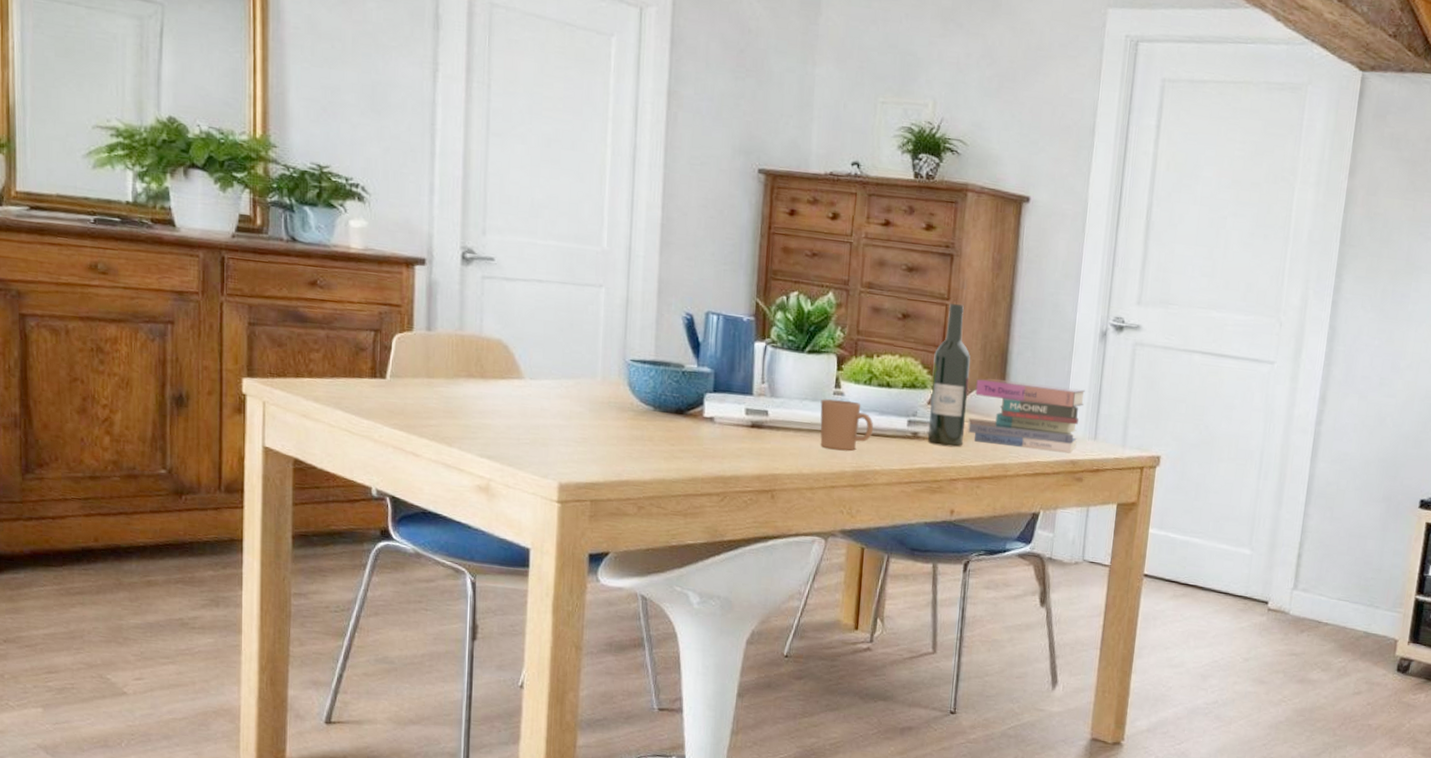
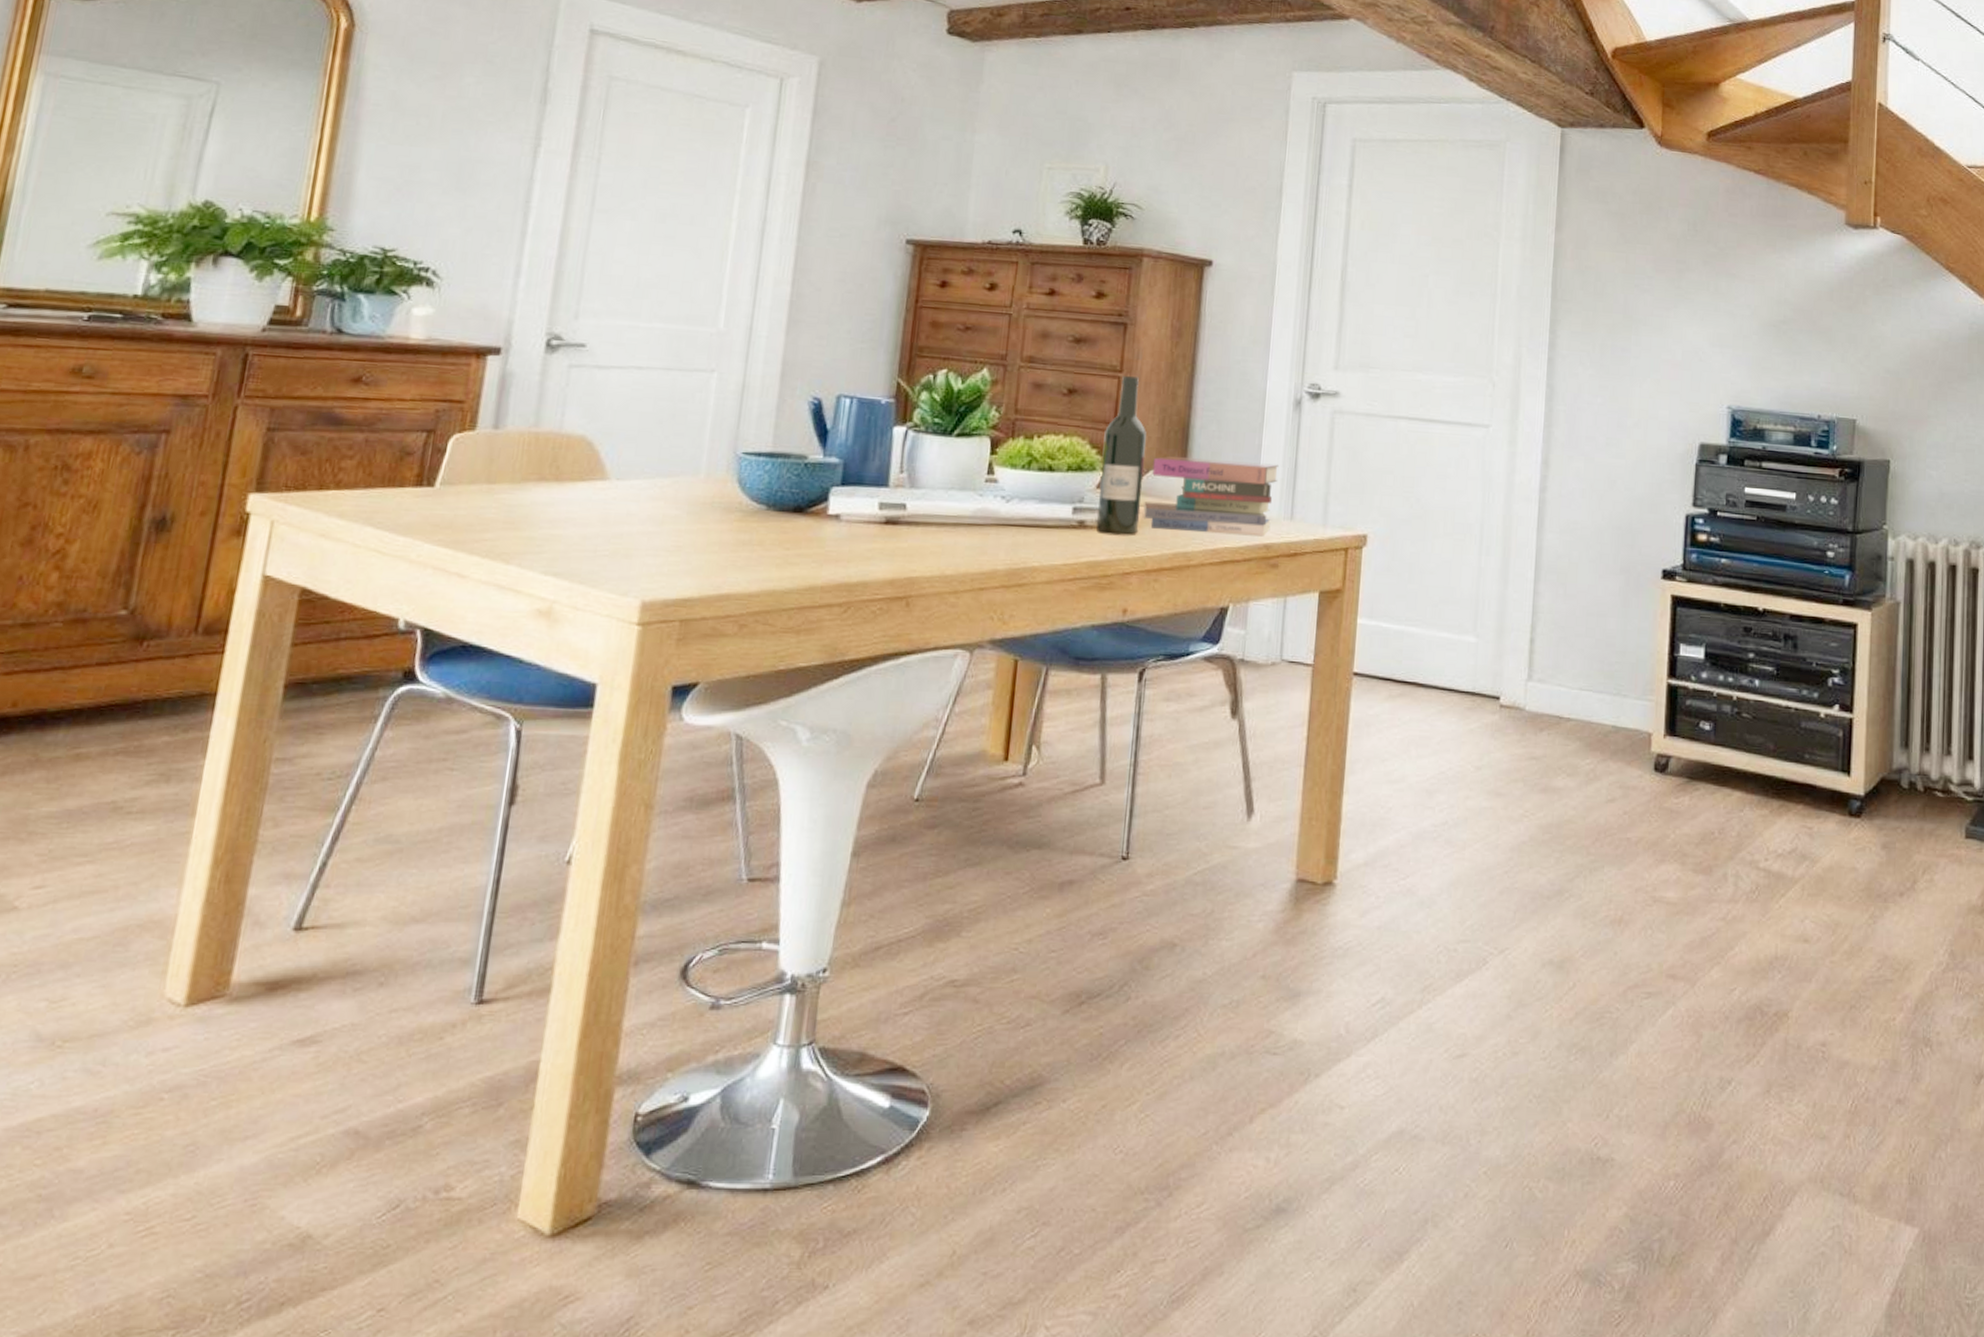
mug: present [820,399,874,452] -> none [967,487,1033,547]

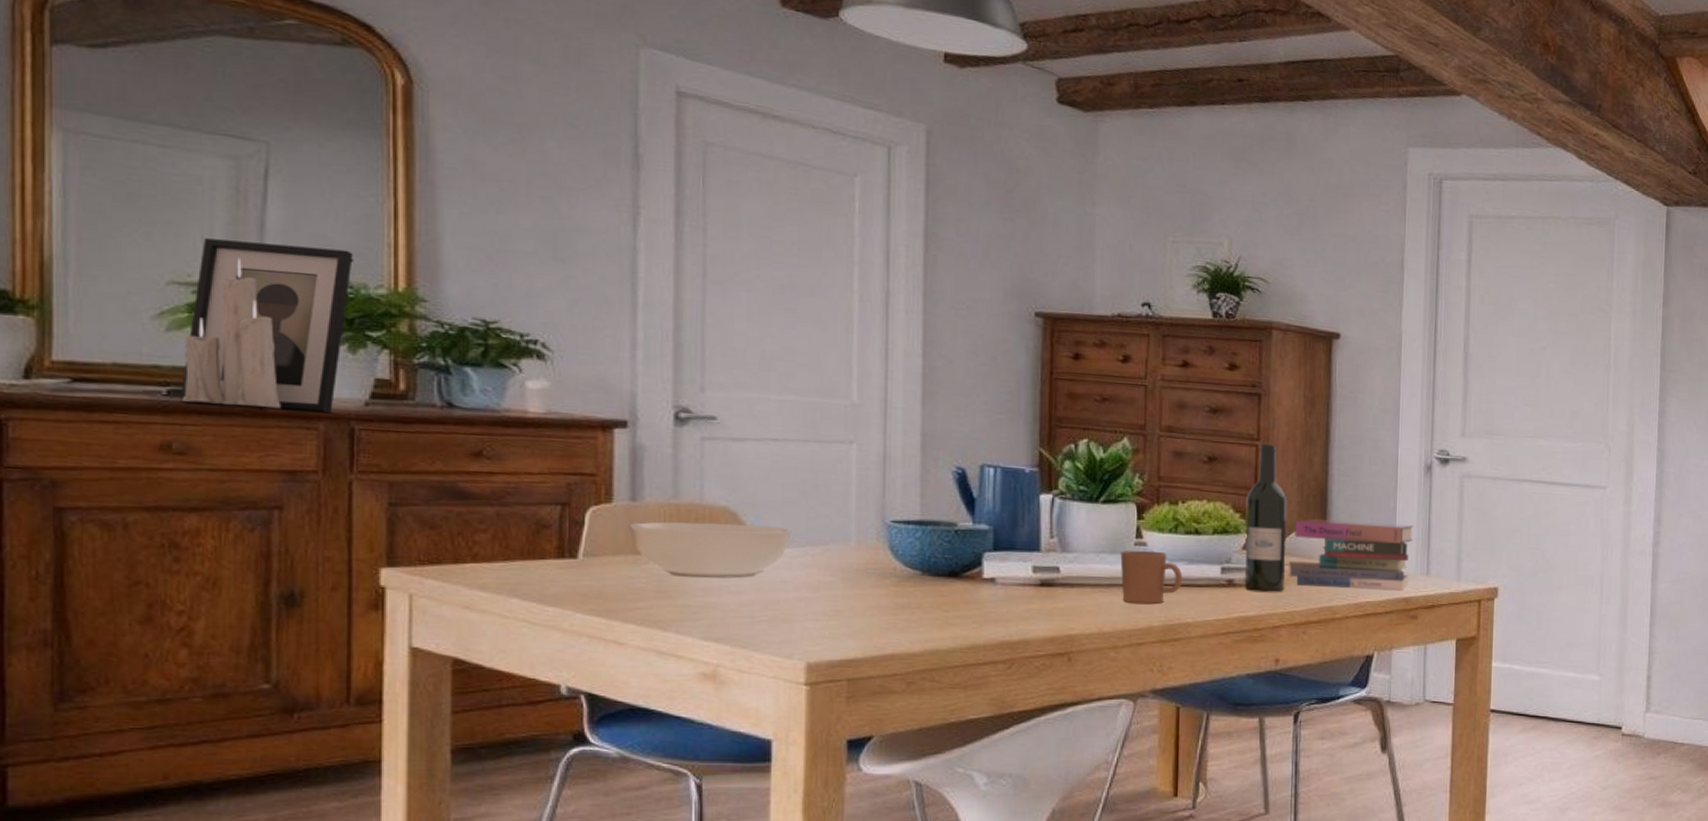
picture frame: none [97,172,276,339] -> present [180,238,355,414]
candle: none [99,191,194,335] -> present [182,259,282,410]
bowl: none [487,450,644,511] -> present [629,522,792,579]
mug: none [967,487,1033,547] -> present [1120,550,1183,605]

